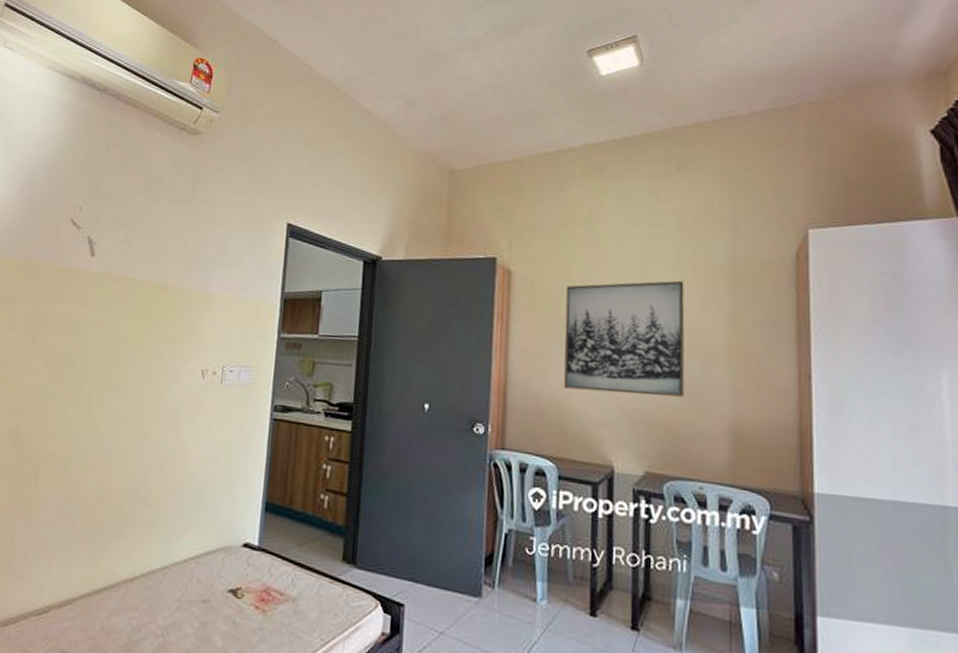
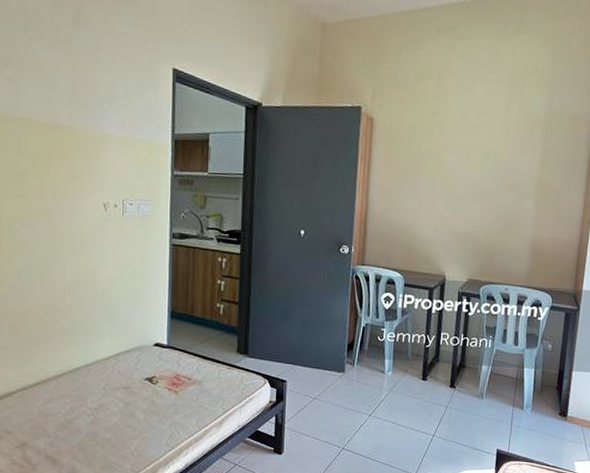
wall art: present [563,280,686,397] -> none [411,129,510,223]

